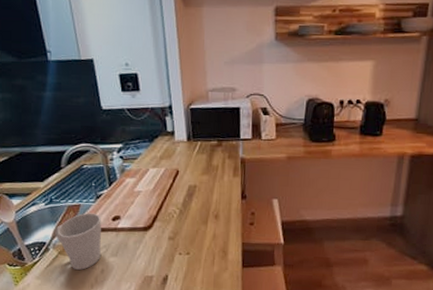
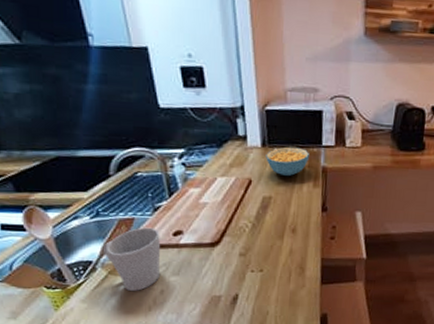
cereal bowl: none [191,140,229,168] -> present [266,146,309,177]

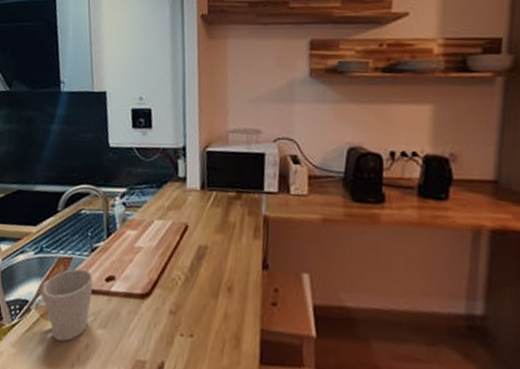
cereal bowl: present [266,146,309,177] -> none [204,190,250,225]

